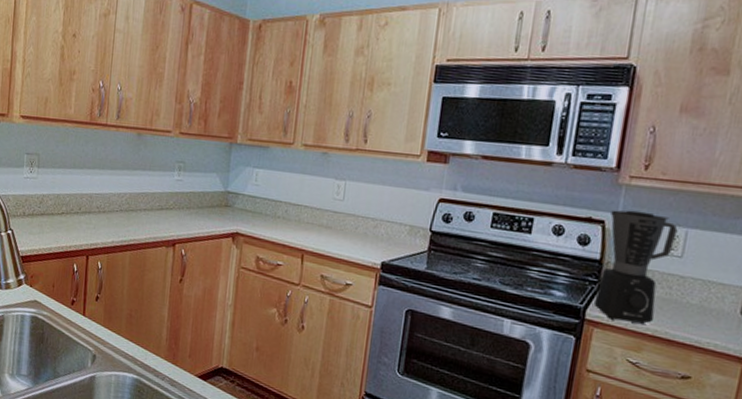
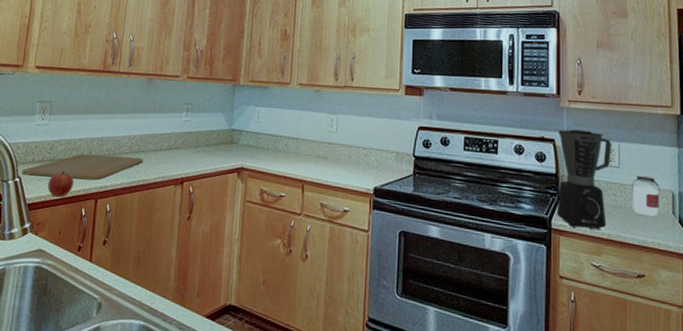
chopping board: none [14,209,135,237] -> present [22,154,144,180]
fruit: none [39,225,65,251] -> present [47,170,74,197]
jar: none [690,267,731,315] -> present [632,175,660,217]

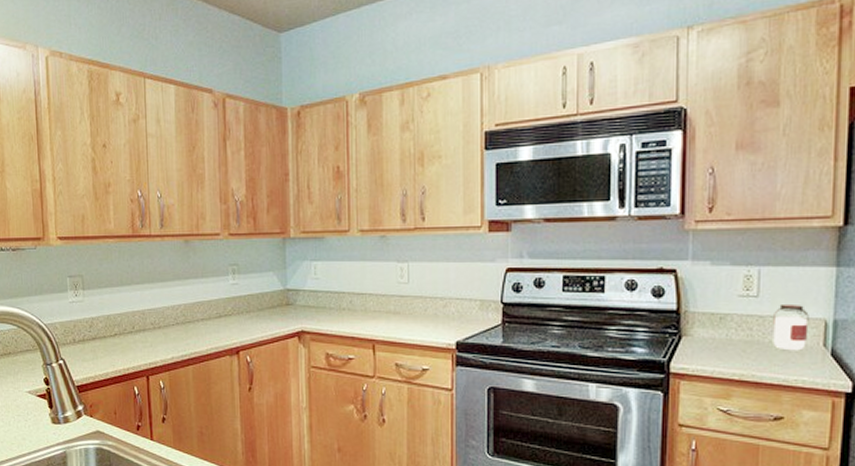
chopping board: present [22,154,144,180] -> none [64,330,193,357]
fruit: present [47,170,74,197] -> none [94,349,121,377]
blender: present [556,129,612,231] -> none [676,255,750,371]

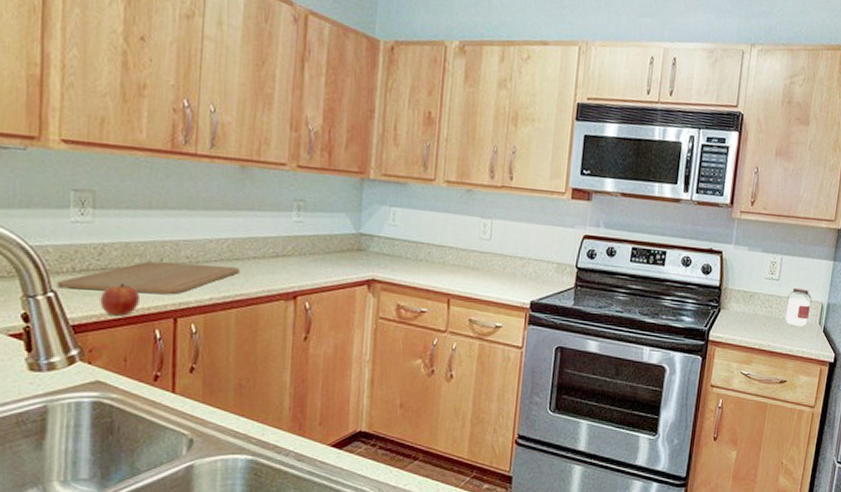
chopping board: none [64,330,193,357] -> present [57,261,241,295]
fruit: none [94,349,121,377] -> present [100,282,140,316]

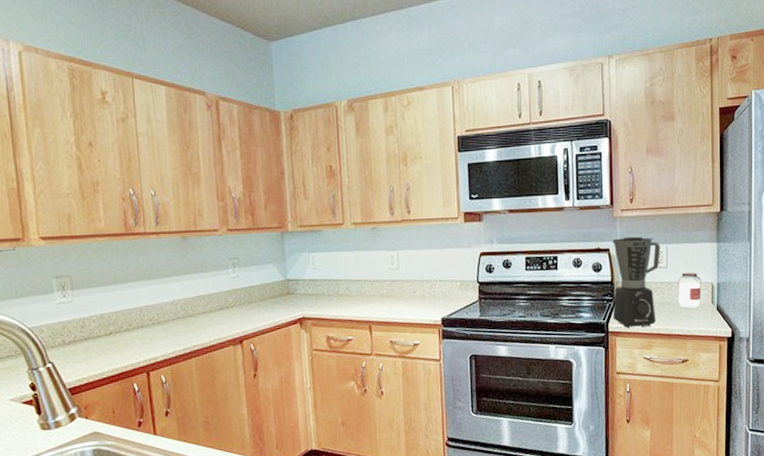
chopping board: present [57,261,241,295] -> none [53,323,194,359]
fruit: present [100,282,140,316] -> none [87,348,118,377]
blender: none [715,241,776,341] -> present [612,236,661,328]

